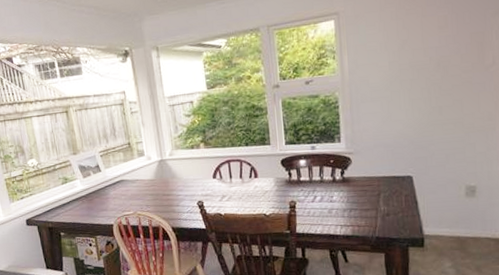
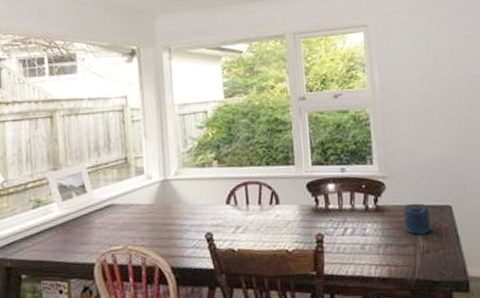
candle: none [367,174,392,201] -> present [403,203,431,235]

